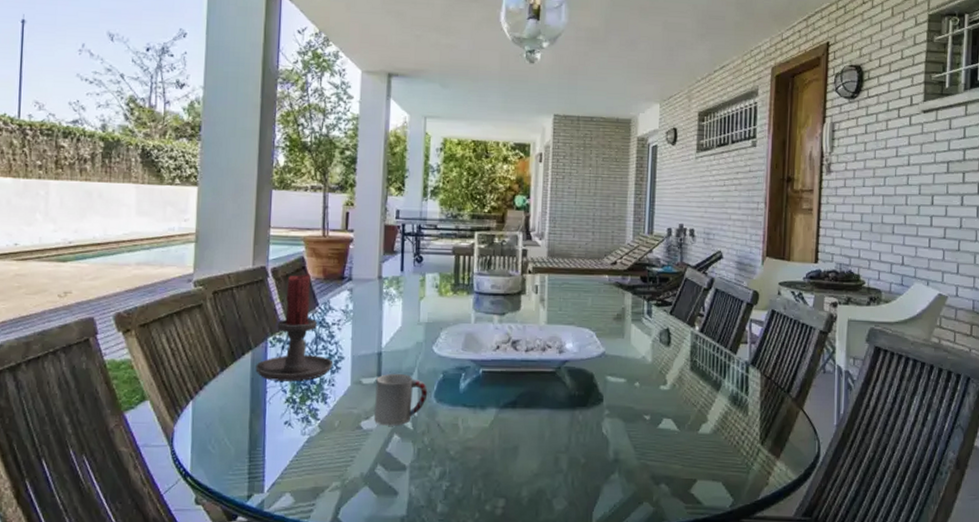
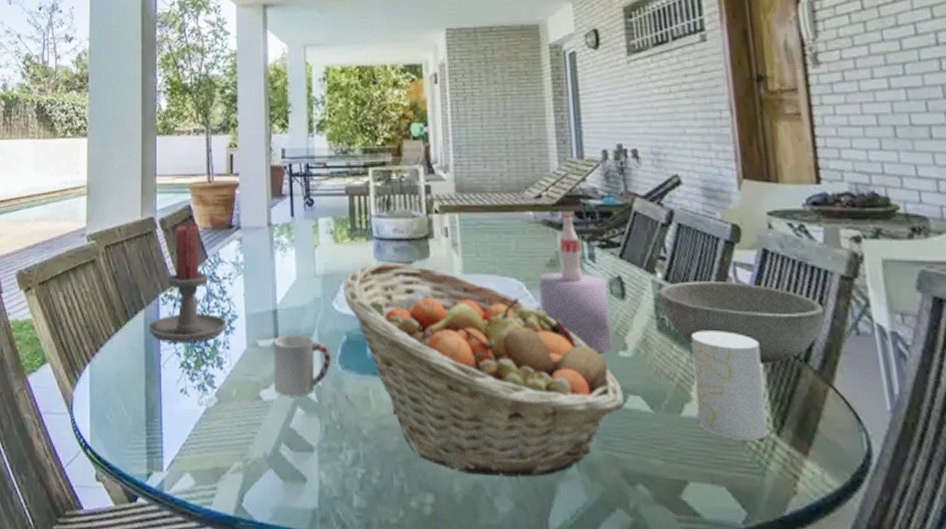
fruit basket: none [443,313,660,483] -> present [343,262,625,478]
bottle: none [605,278,658,387] -> present [538,214,612,353]
bowl: none [694,333,805,394] -> present [658,281,825,364]
cup: none [710,370,759,449] -> present [691,330,768,441]

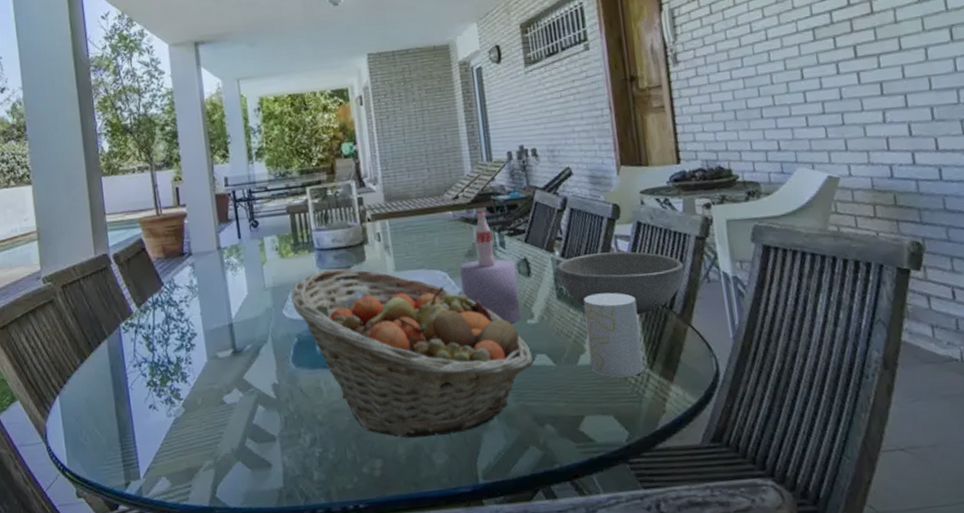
candle holder: present [149,223,227,344] -> none [113,255,187,366]
cup: present [273,334,331,397] -> none [232,342,286,398]

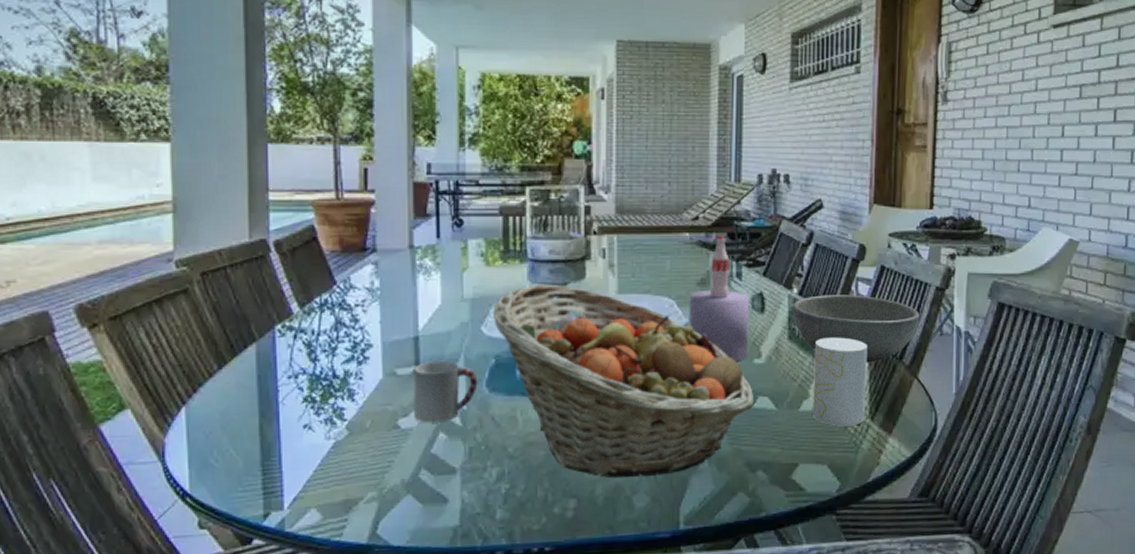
cup: none [232,342,286,398] -> present [414,360,478,423]

